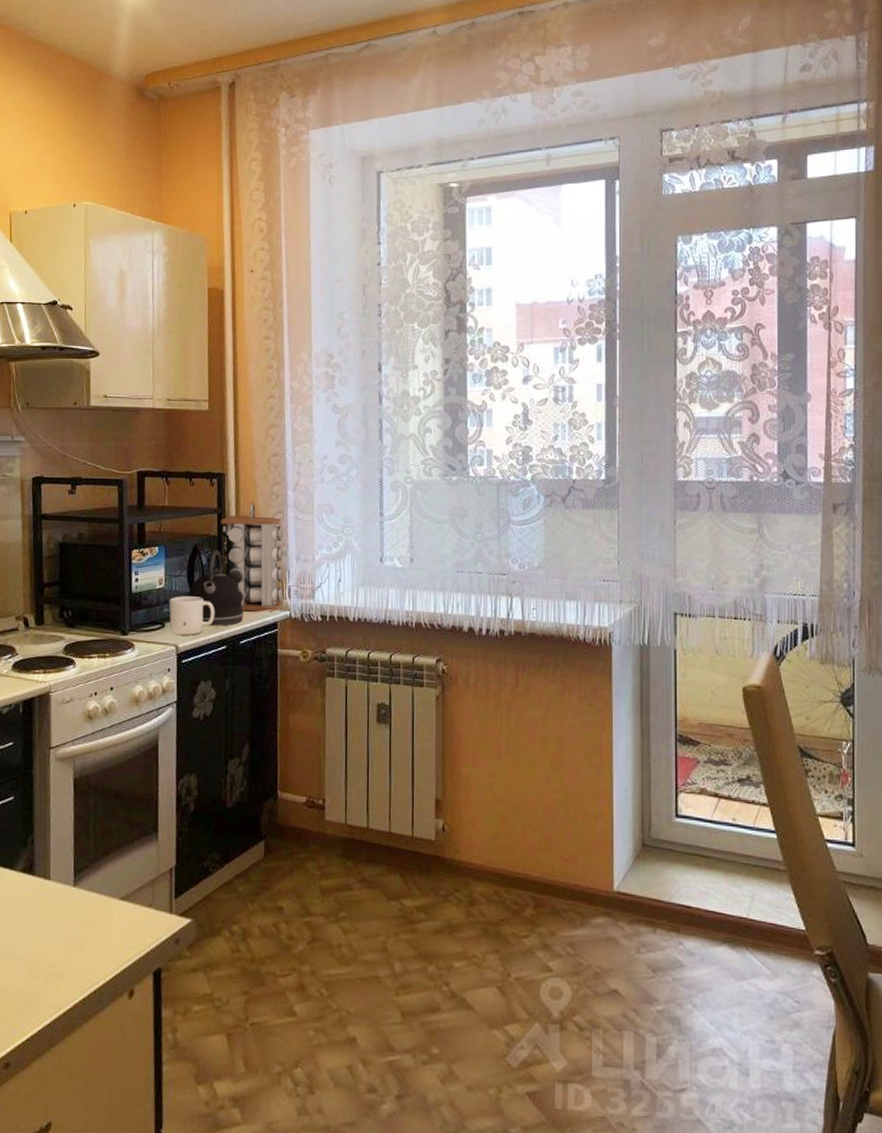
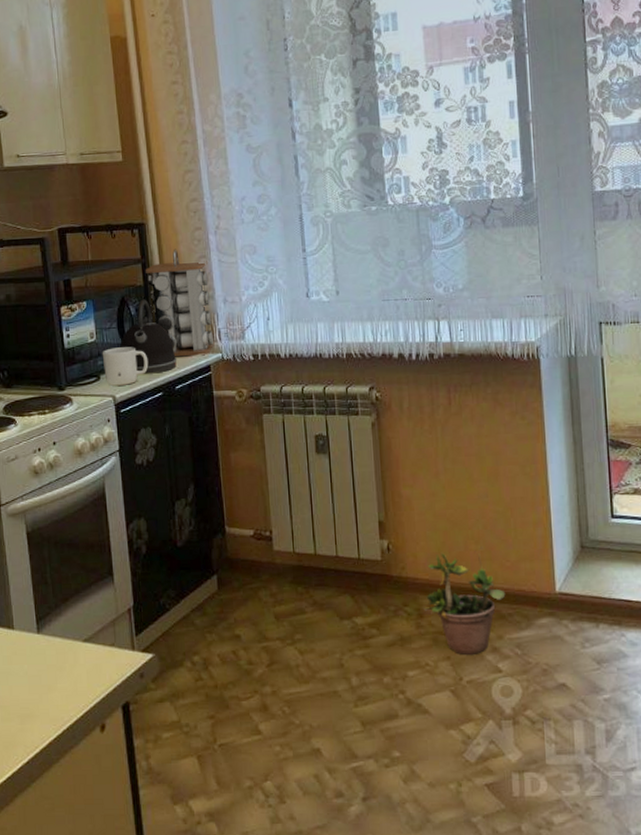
potted plant: none [474,835,561,950] -> present [423,547,506,655]

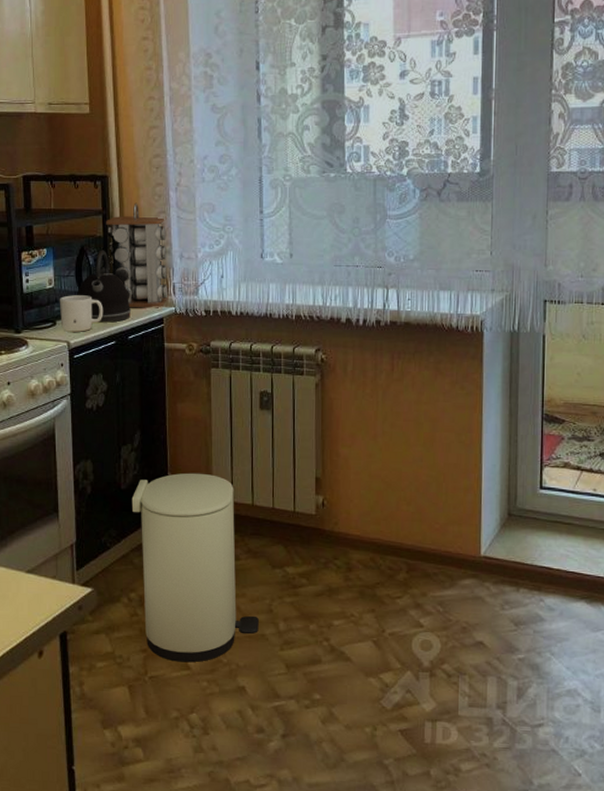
pedal bin: none [188,524,331,727] -> present [131,472,260,663]
potted plant: present [423,547,506,655] -> none [352,508,432,609]

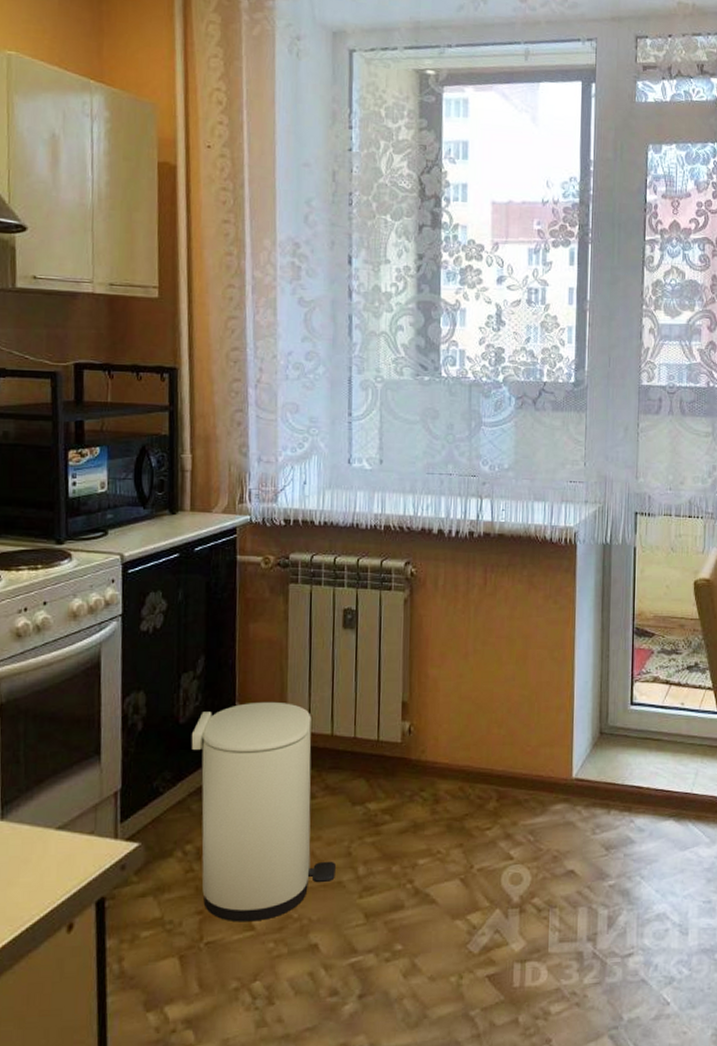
mug: present [59,295,104,332] -> none [112,501,166,543]
kettle: present [77,250,132,323] -> none [135,450,200,533]
spice rack: present [106,202,169,309] -> none [173,399,244,518]

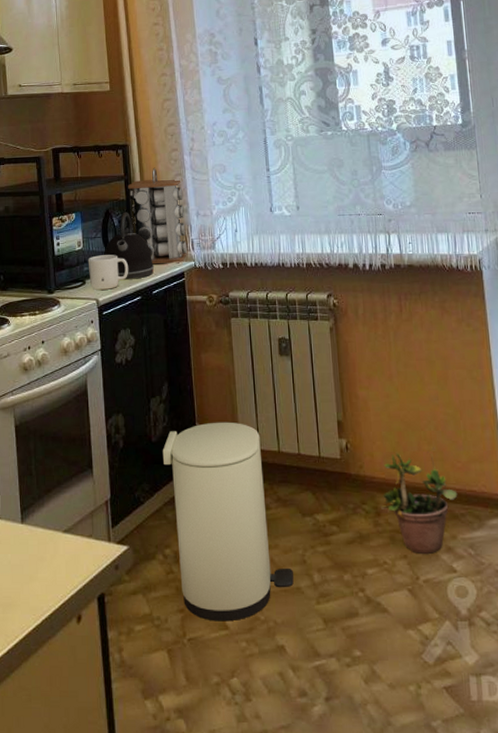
mug: none [112,501,166,543] -> present [87,254,129,290]
kettle: none [135,450,200,533] -> present [104,212,155,280]
spice rack: none [173,399,244,518] -> present [128,167,188,266]
potted plant: none [439,731,524,842] -> present [380,447,458,554]

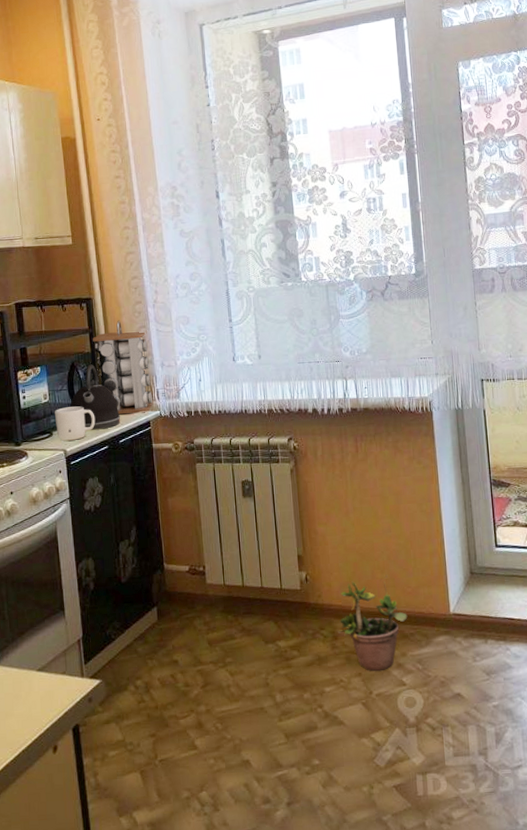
pedal bin: present [162,422,294,622] -> none [131,560,258,743]

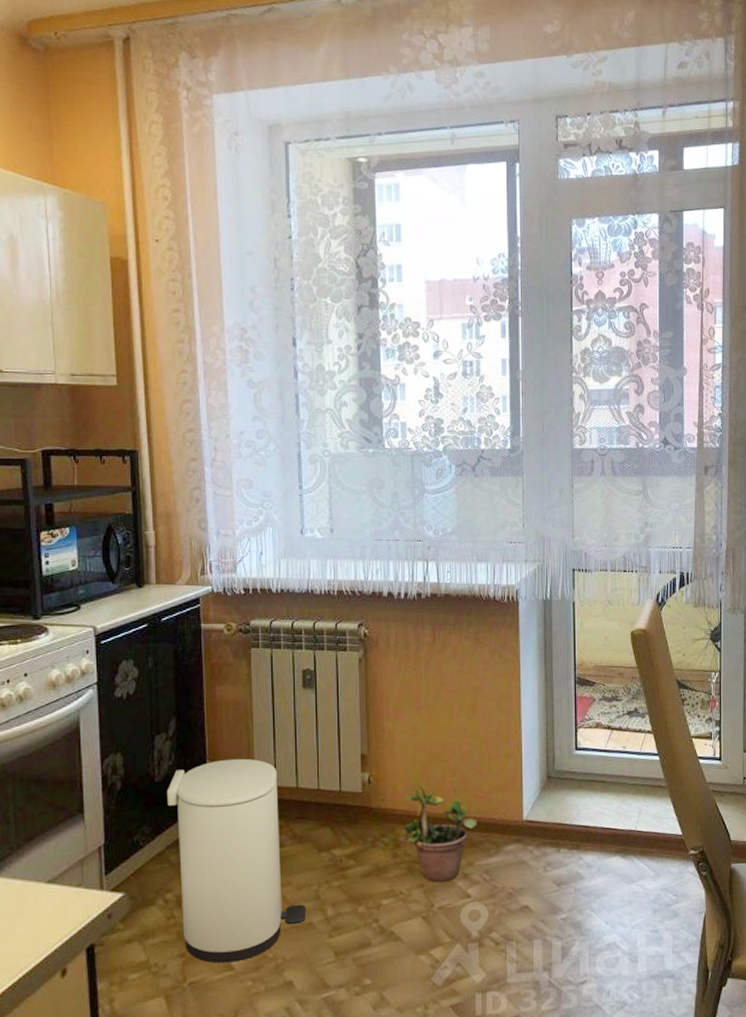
mug: present [54,406,96,441] -> none [84,576,134,616]
kettle: present [70,364,121,430] -> none [104,528,165,605]
spice rack: present [93,320,154,416] -> none [136,478,205,590]
pedal bin: none [131,560,258,743] -> present [166,758,307,963]

